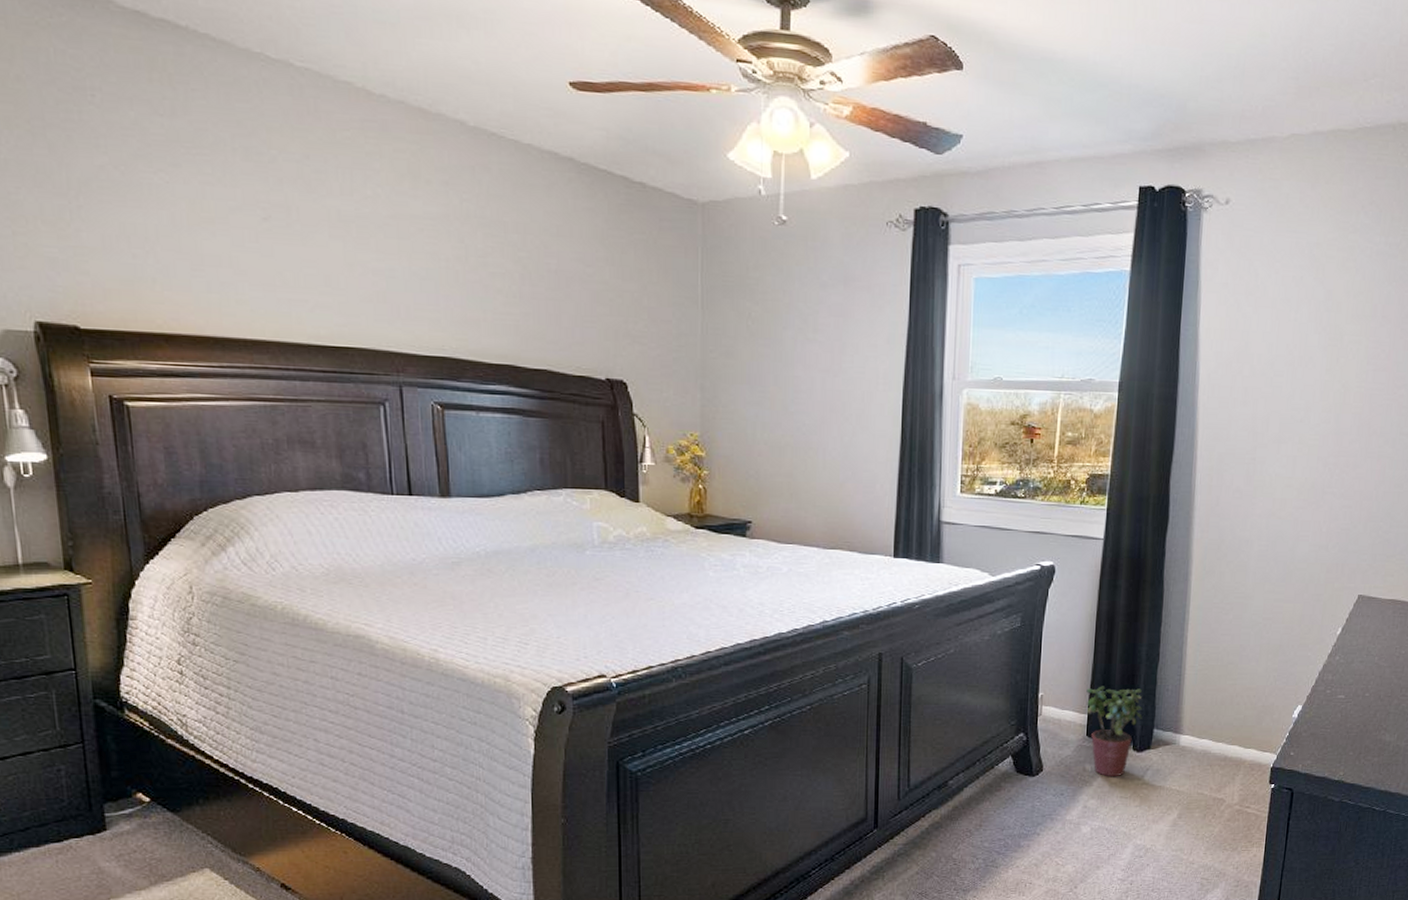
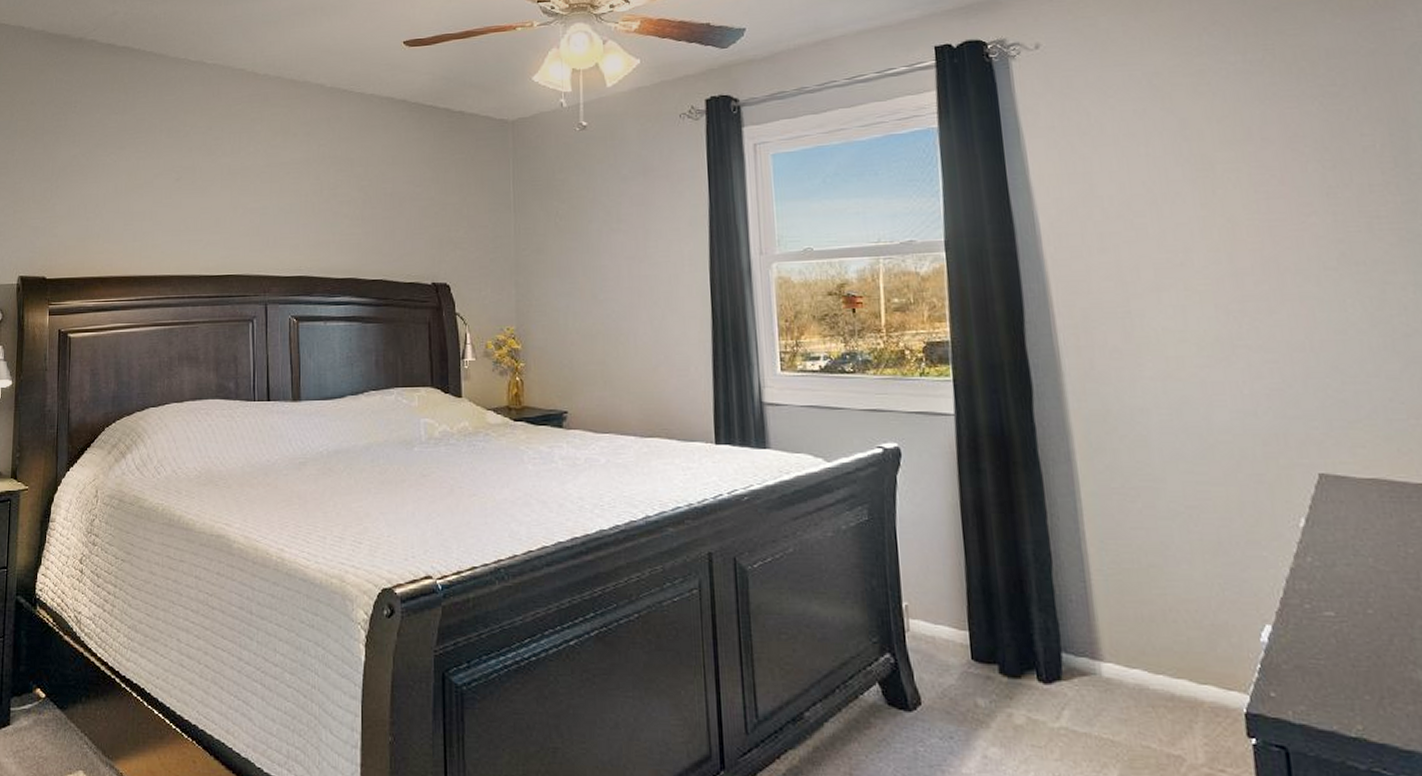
potted plant: present [1086,686,1143,777] -> none [962,594,1043,718]

